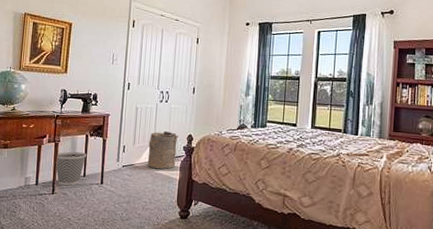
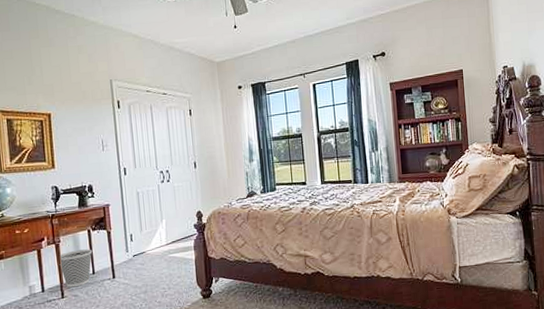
laundry hamper: present [147,131,179,170] -> none [156,212,189,253]

